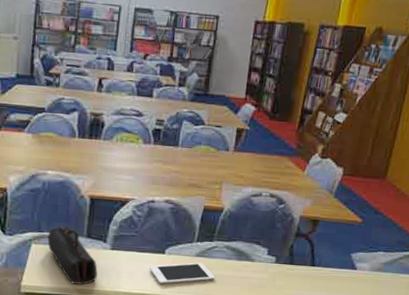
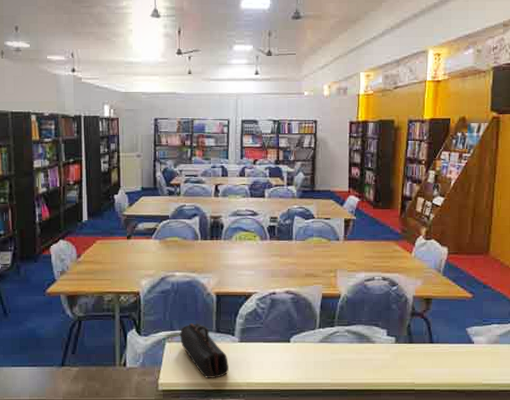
cell phone: present [149,262,215,285] -> none [277,348,340,373]

